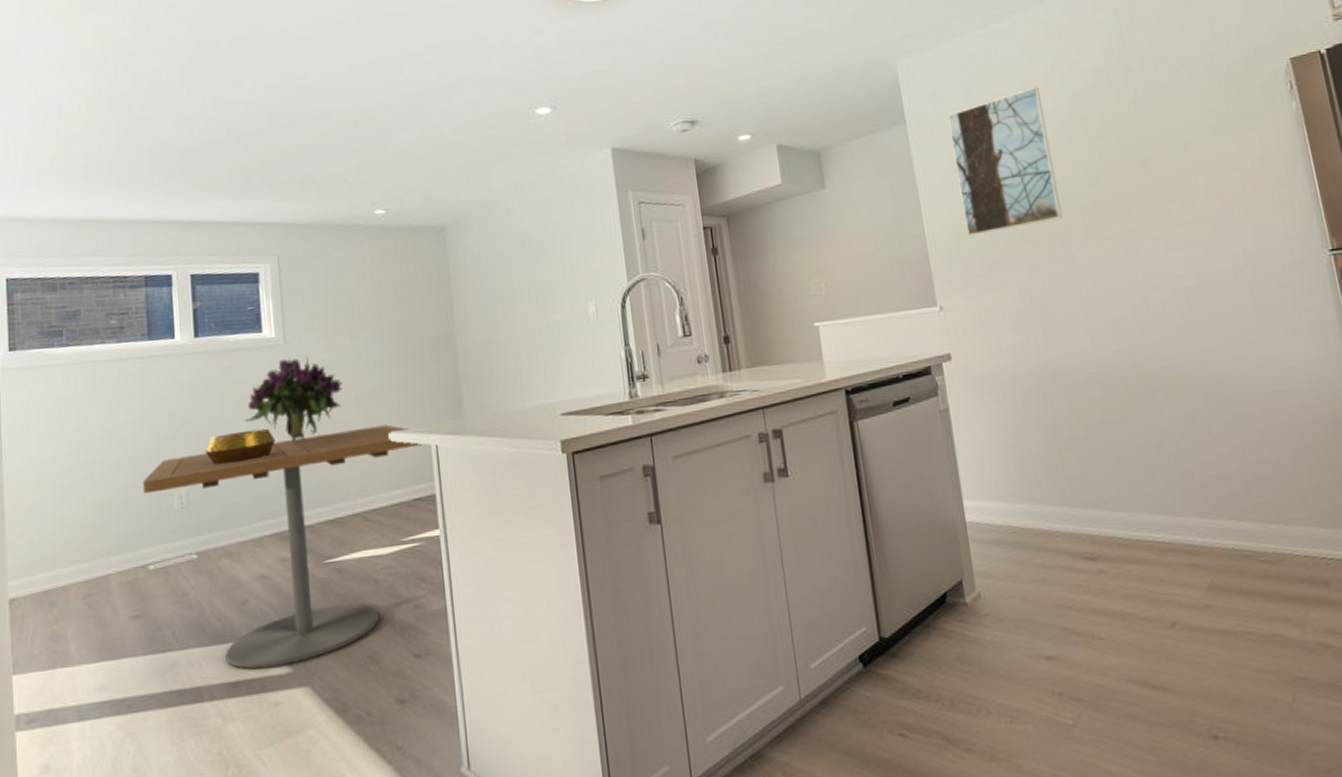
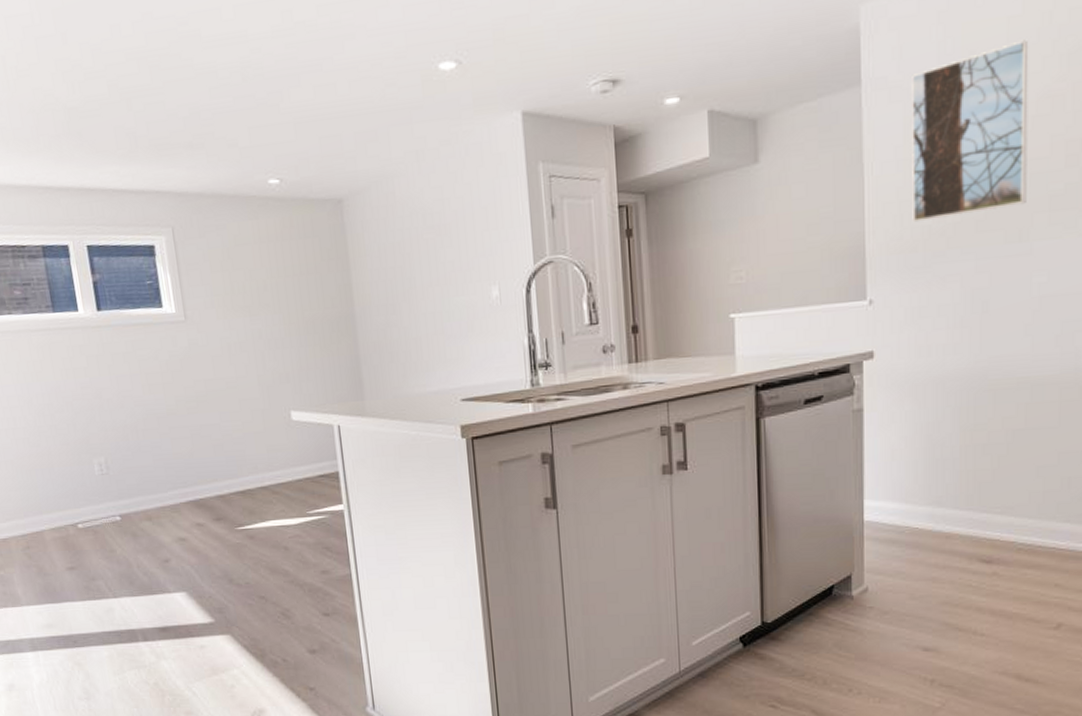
dining table: present [142,425,422,670] -> none [63,404,325,618]
decorative bowl: present [204,428,276,466] -> none [117,403,184,437]
bouquet: present [245,356,342,442] -> none [153,333,245,417]

